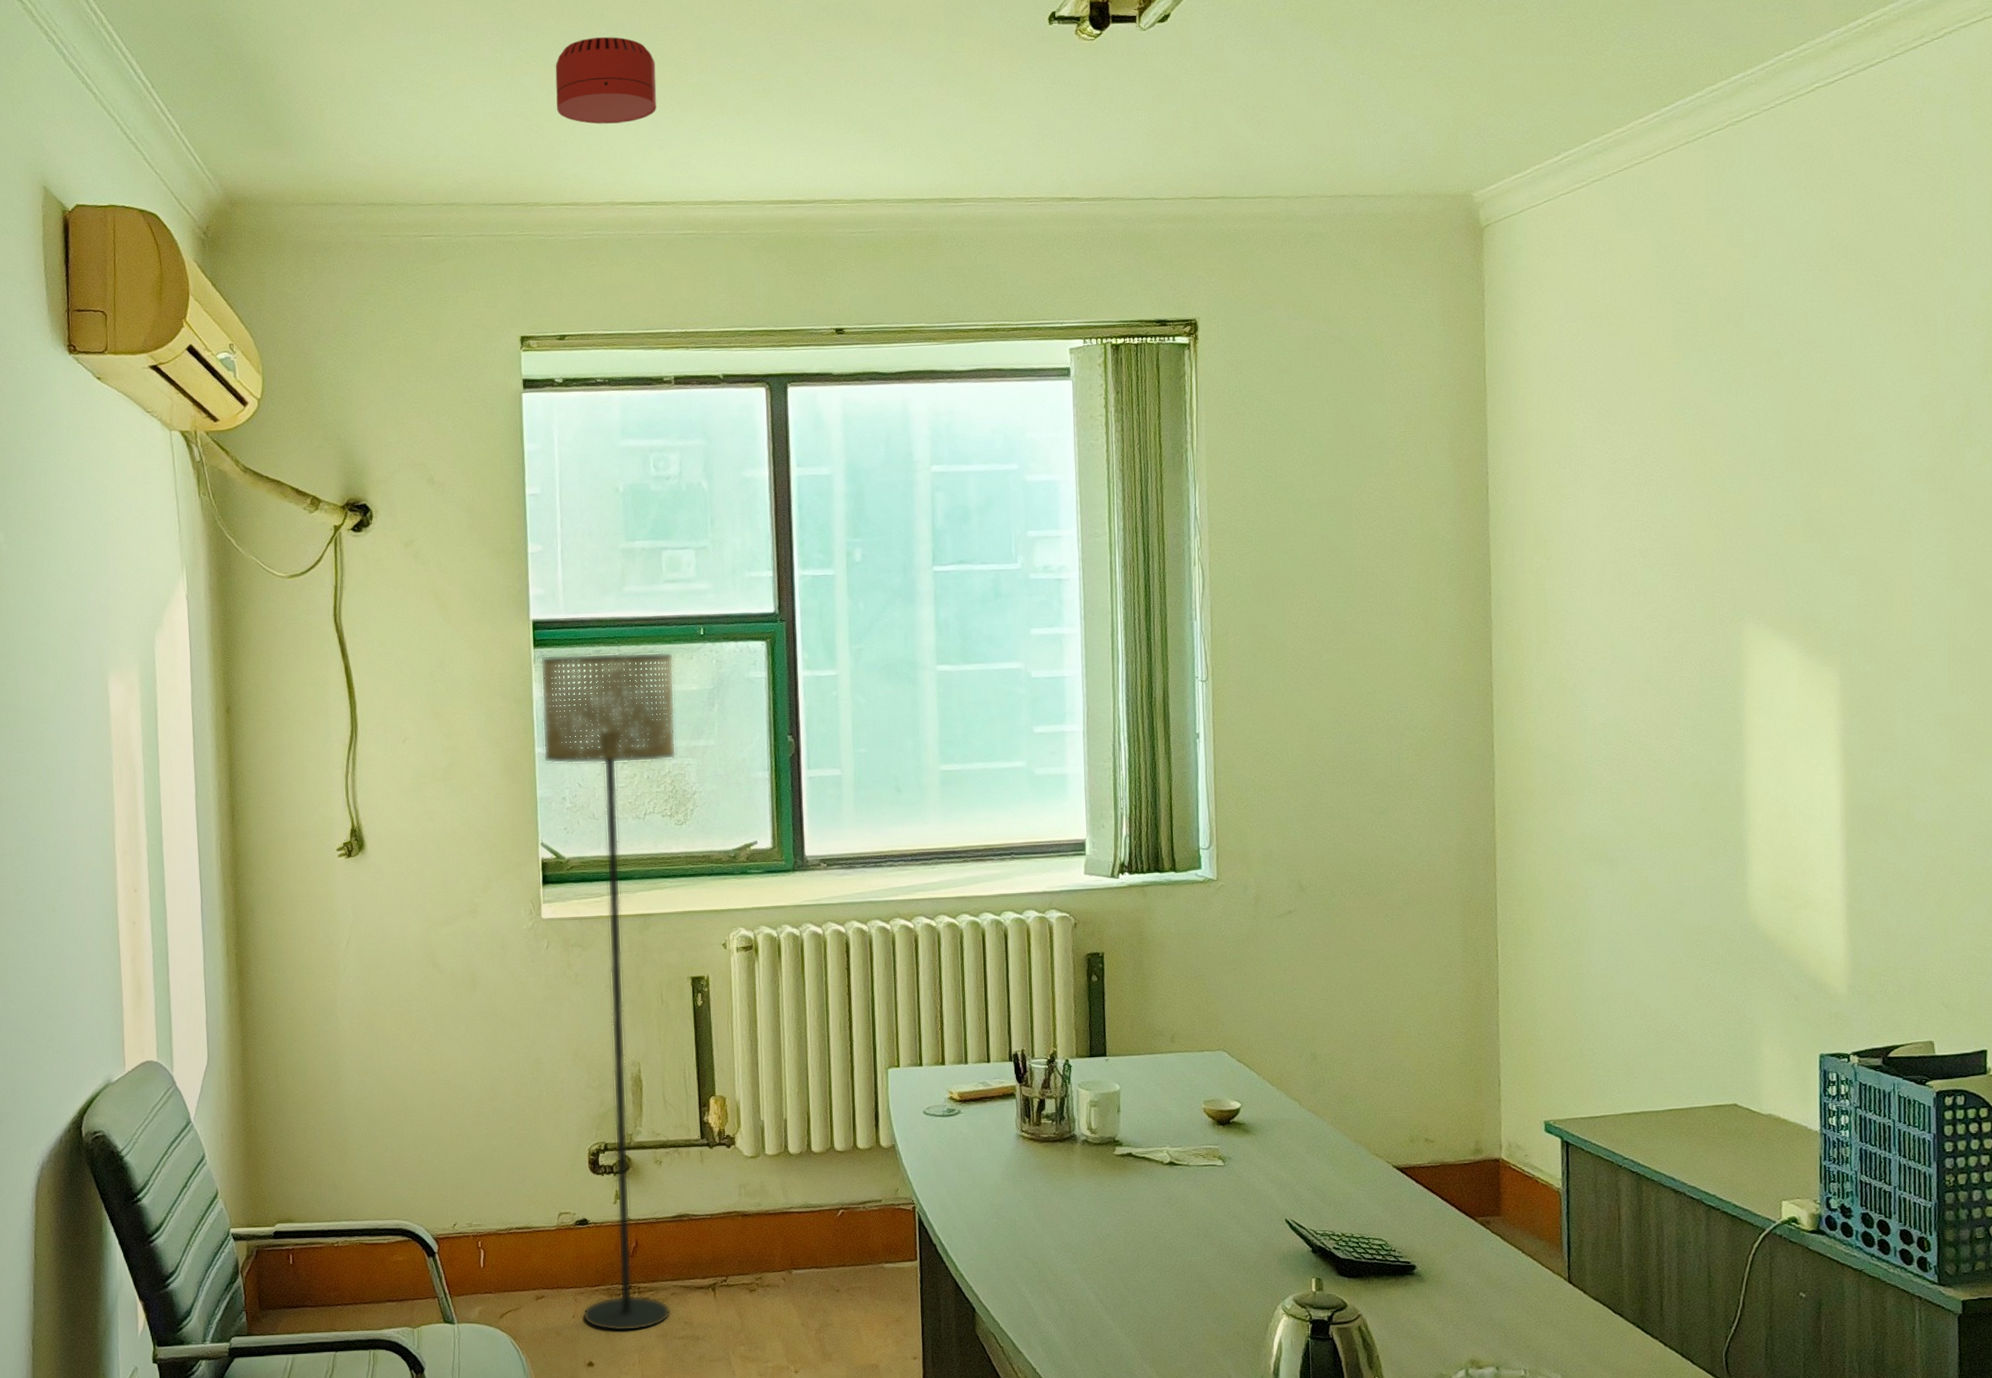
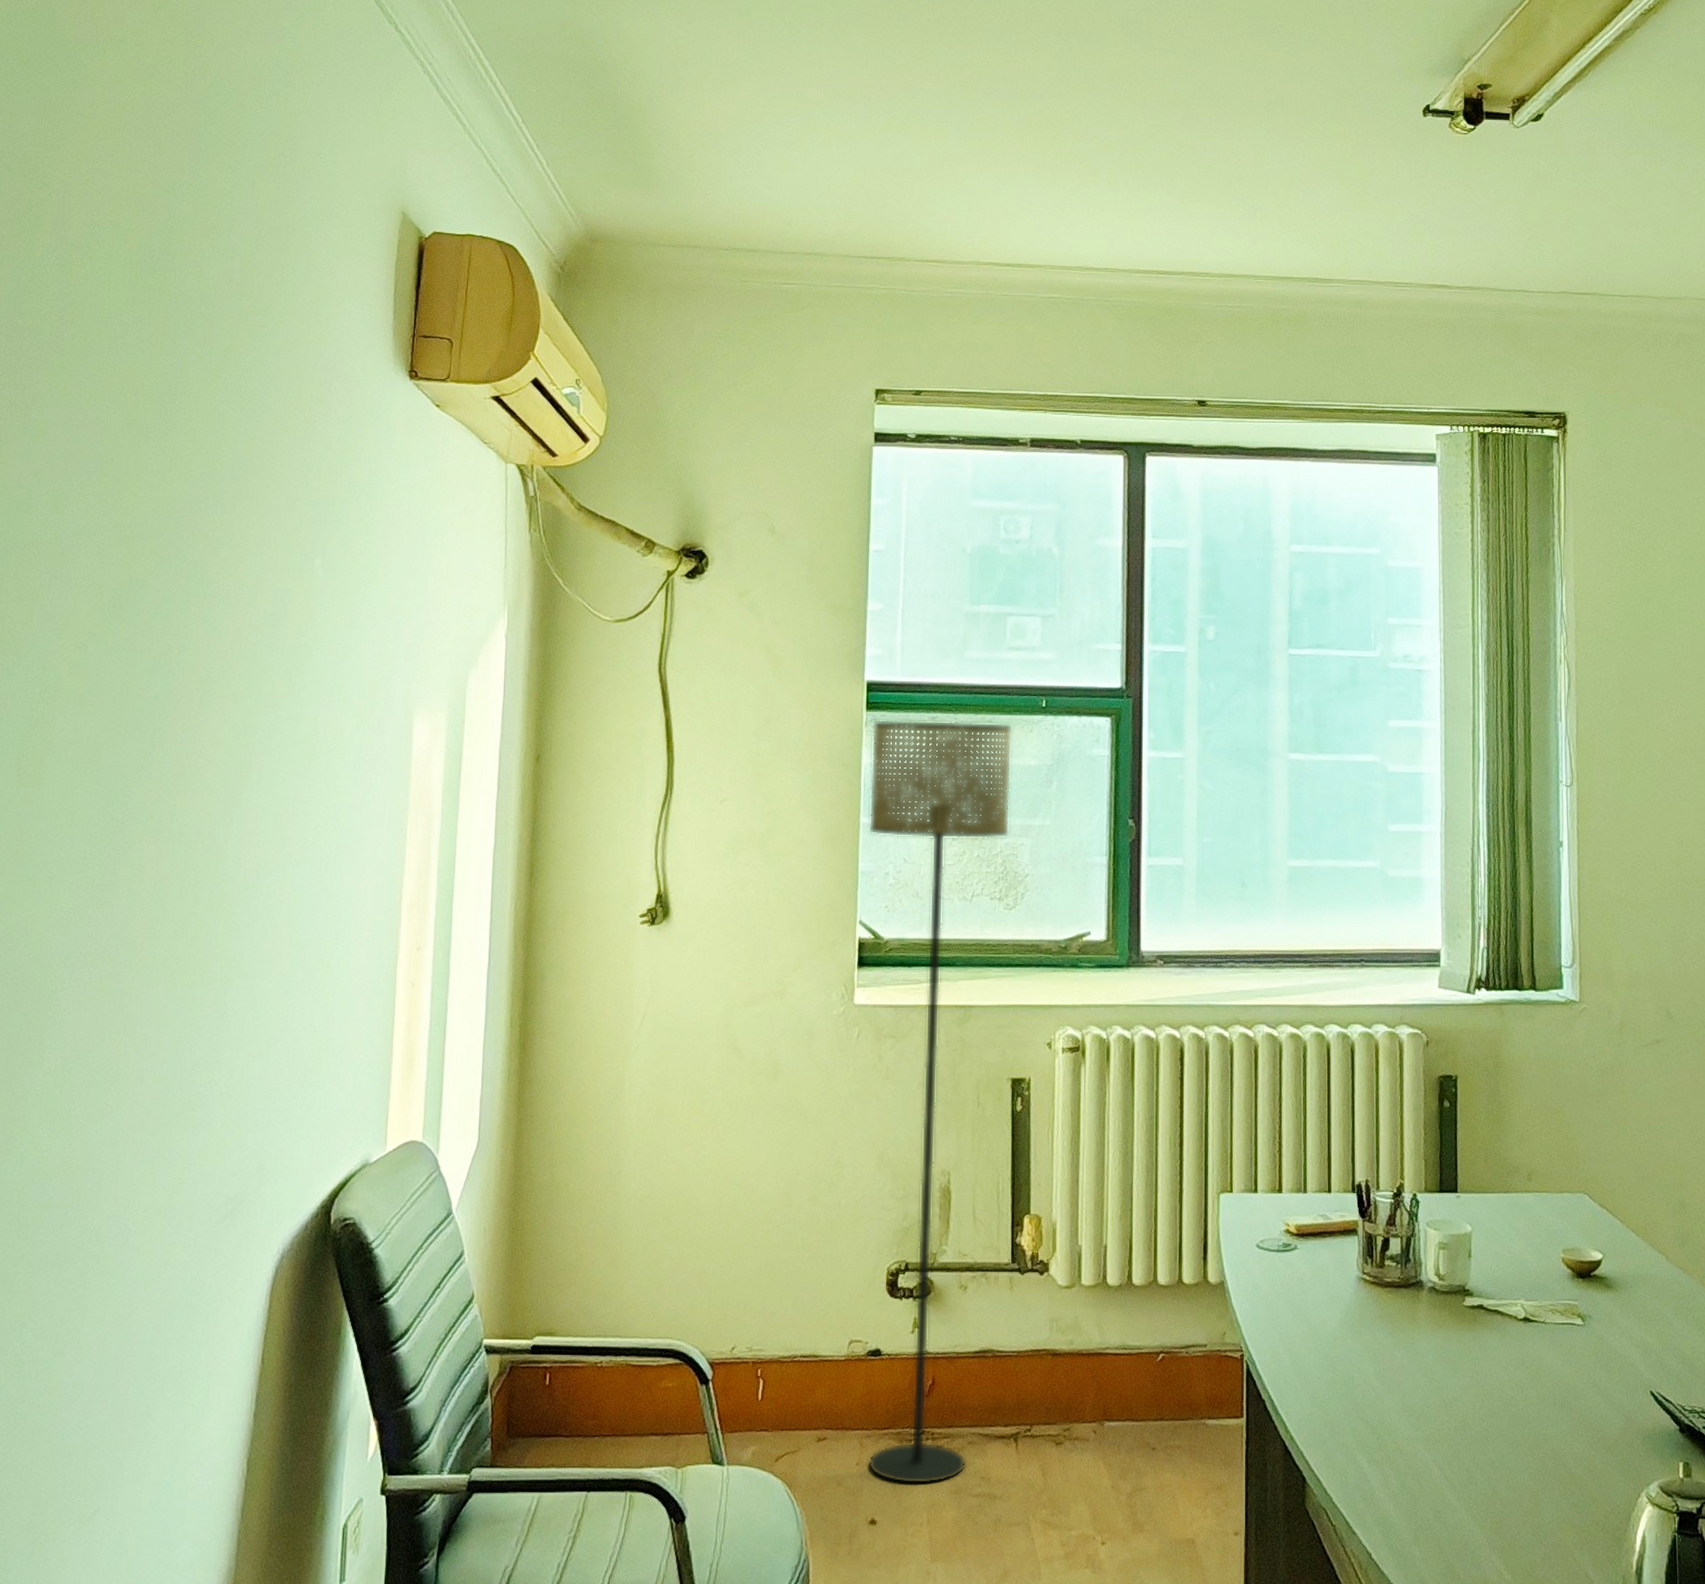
smoke detector: present [555,37,657,124] -> none [928,102,1030,185]

